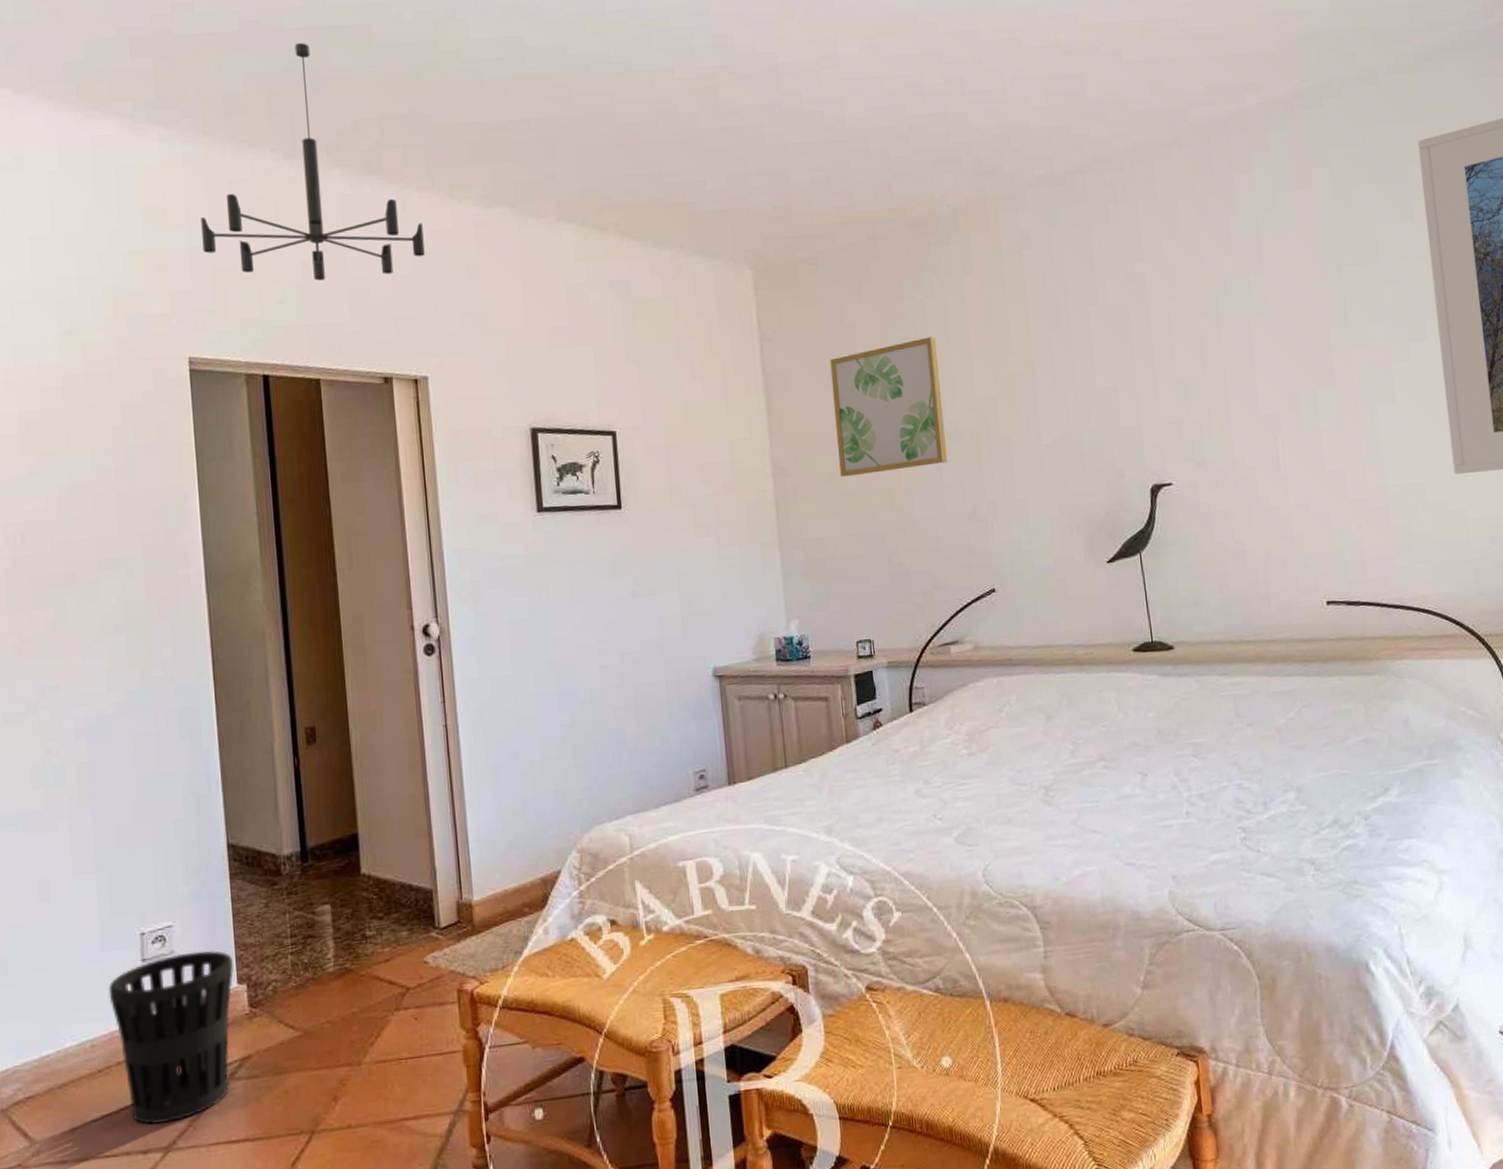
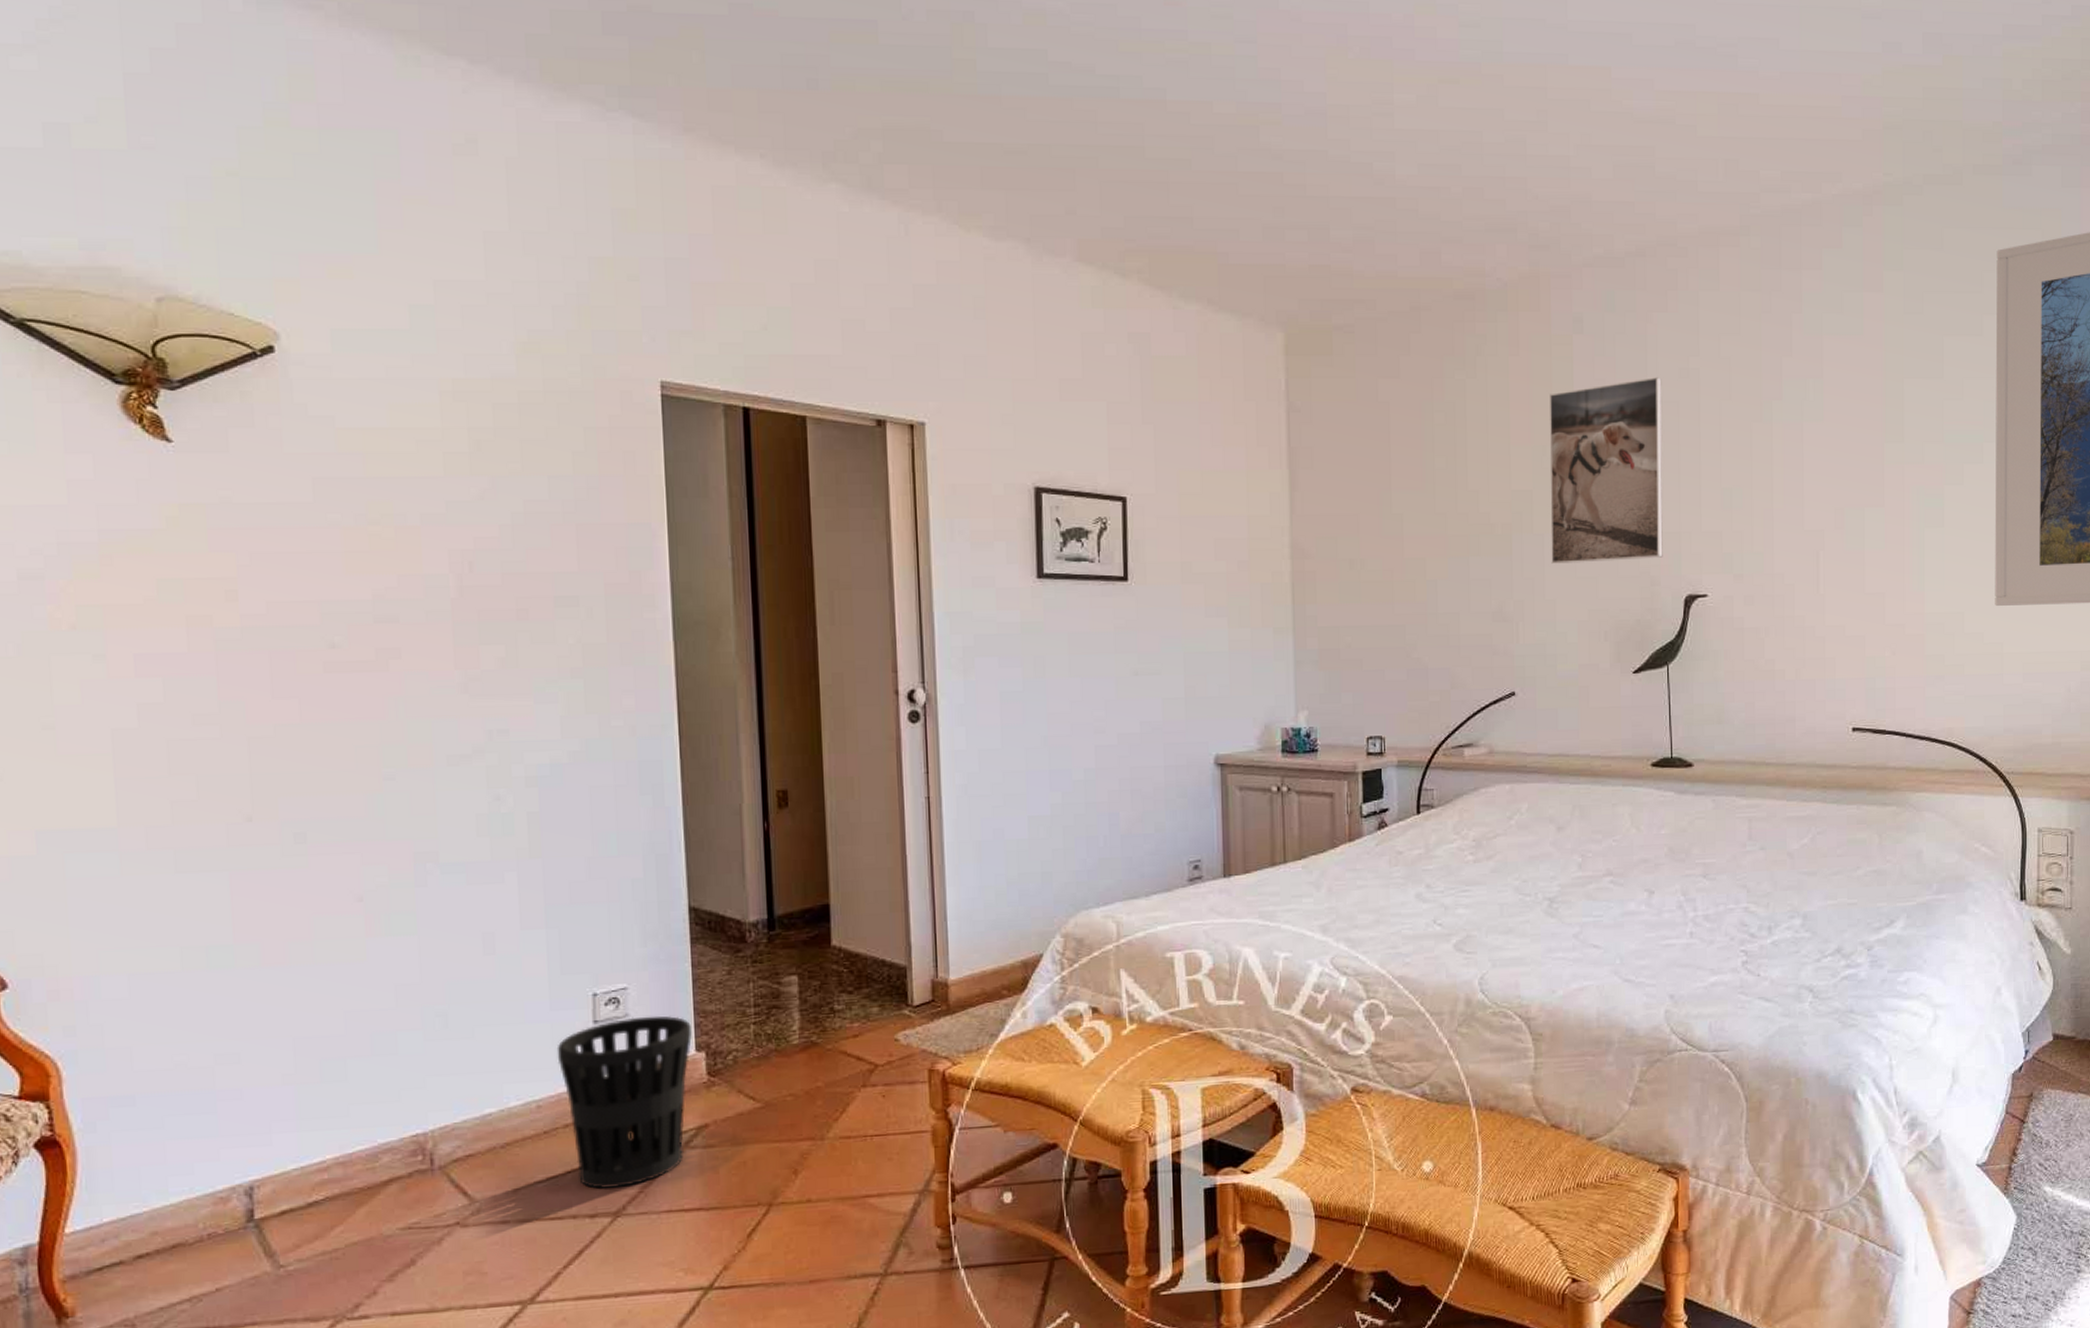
chandelier: present [201,43,425,281] -> none [678,35,928,307]
wall art: present [830,337,947,477] -> none [1360,421,1476,564]
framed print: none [1005,283,1126,464] -> present [1549,377,1663,564]

